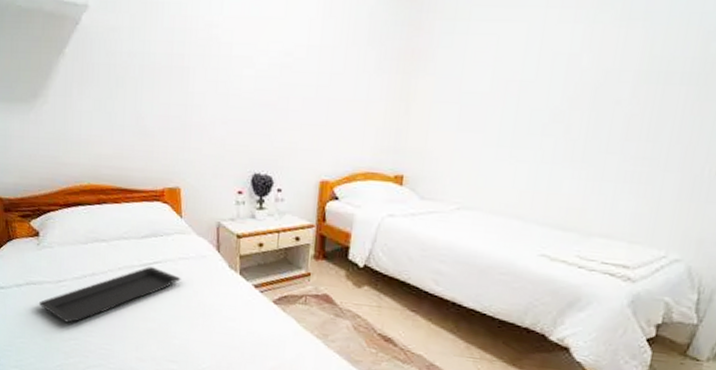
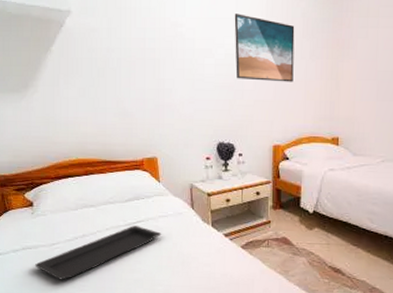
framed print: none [280,12,358,103] -> present [234,14,295,82]

